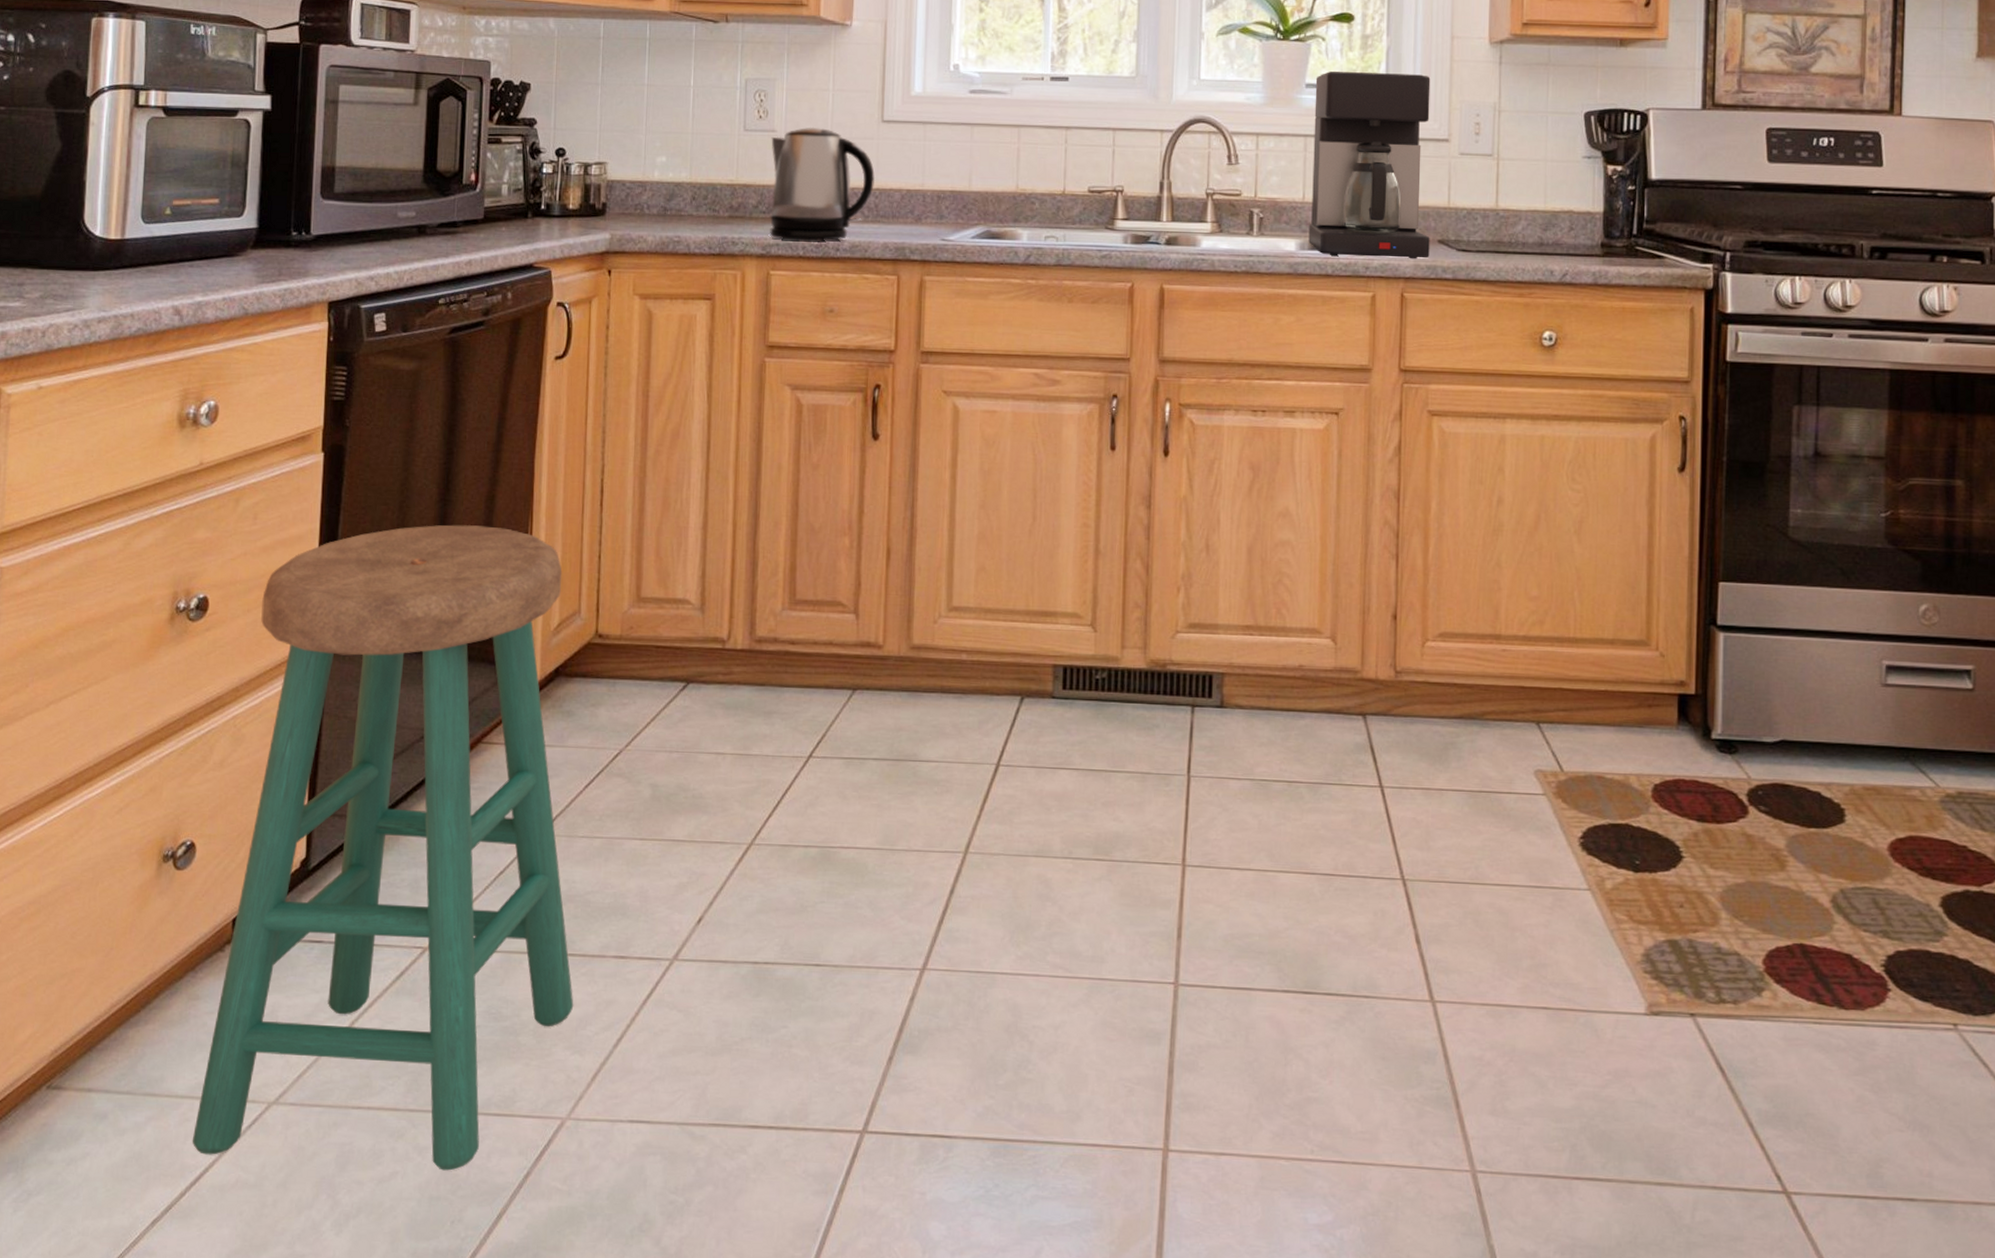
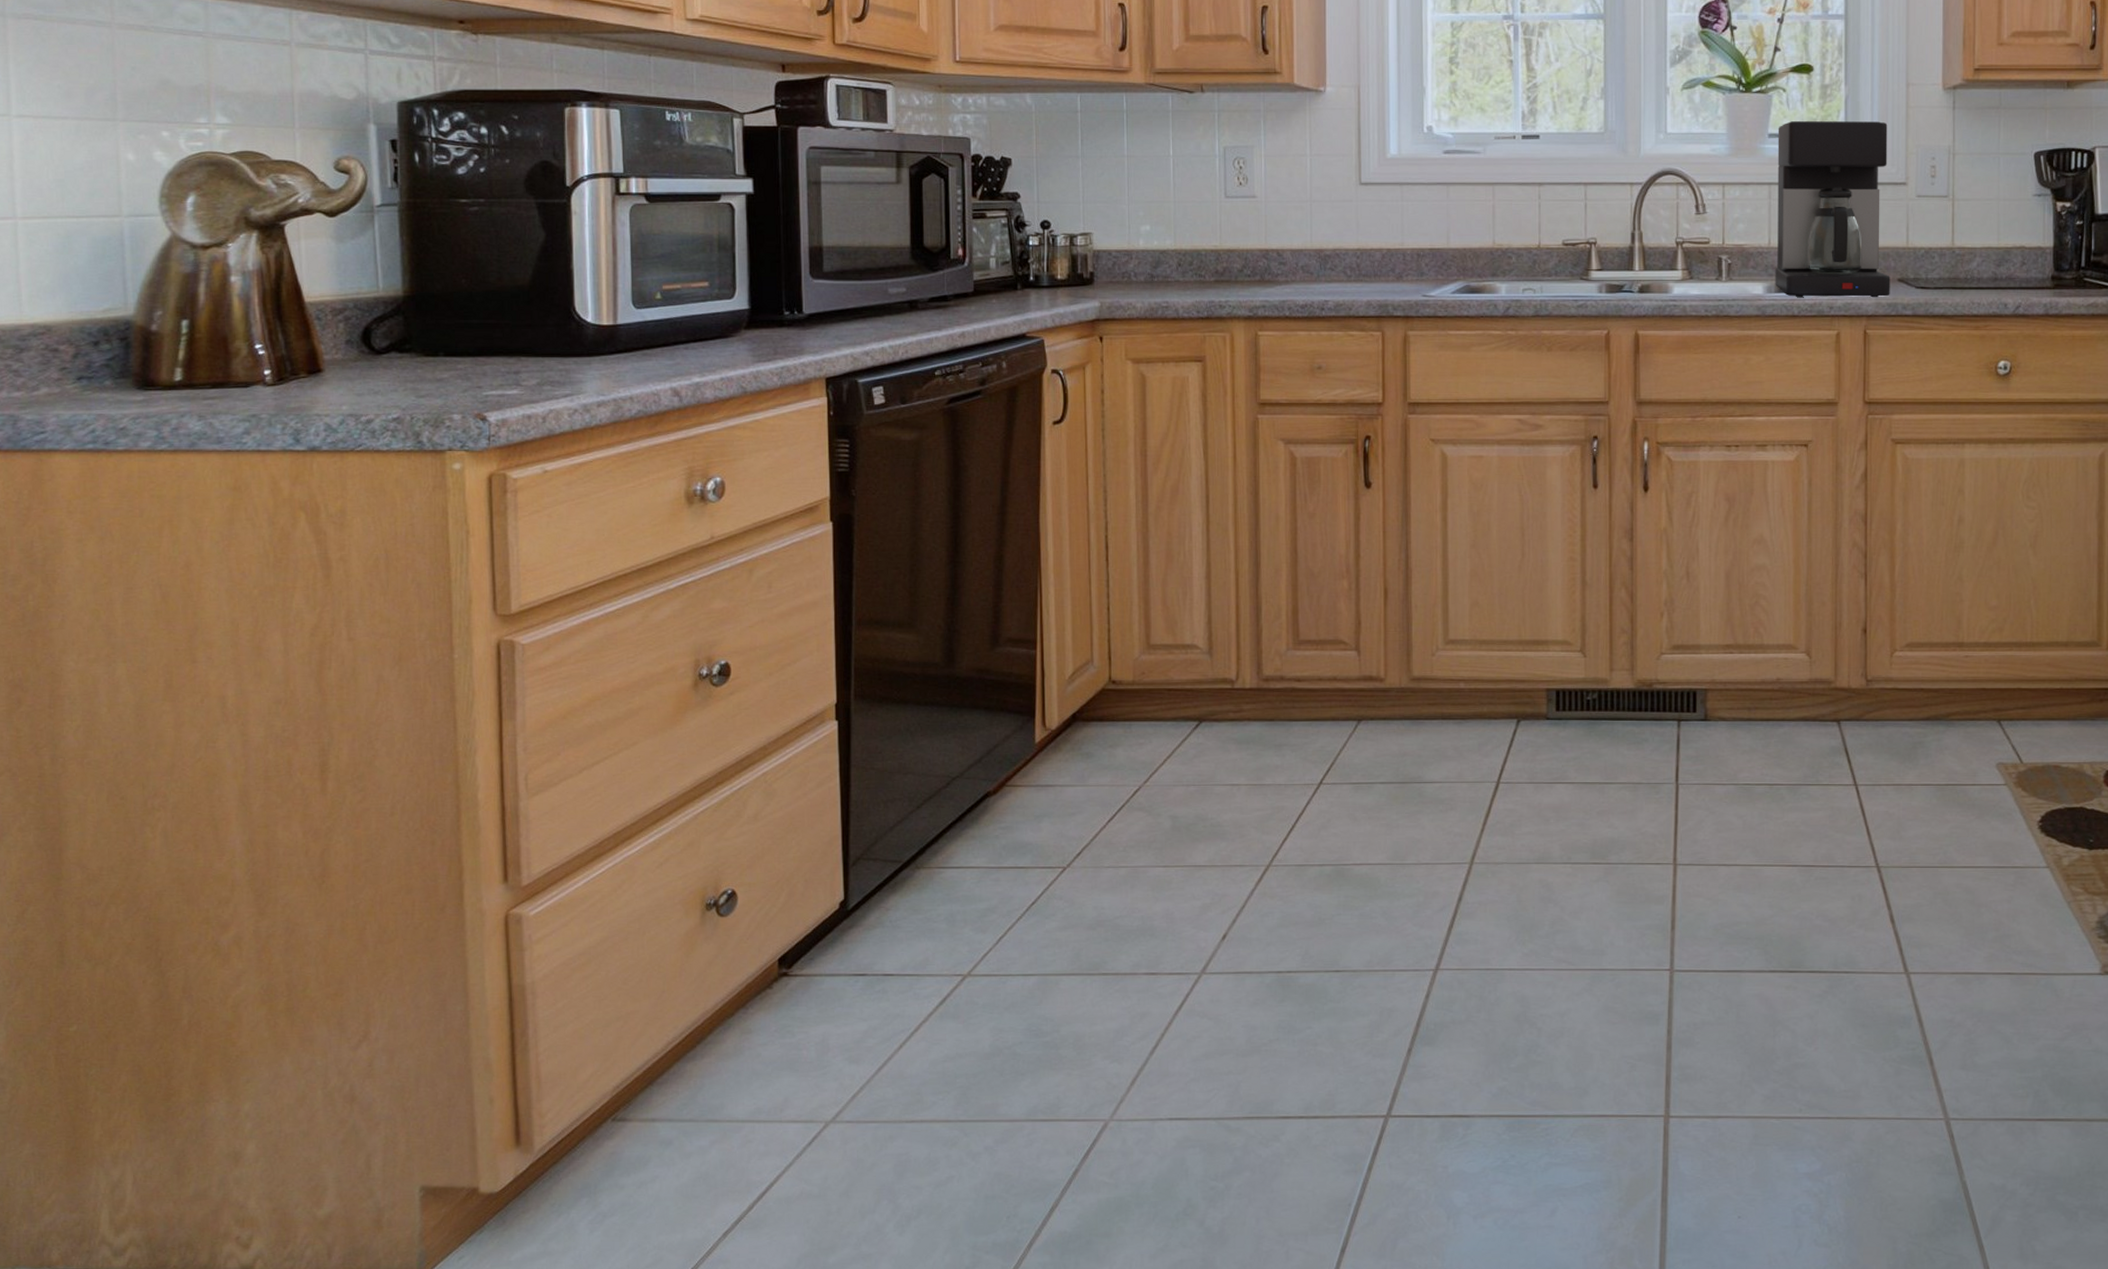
stool: present [192,524,574,1171] -> none [755,584,1110,1173]
kettle: present [770,127,875,241] -> none [1252,191,1355,302]

